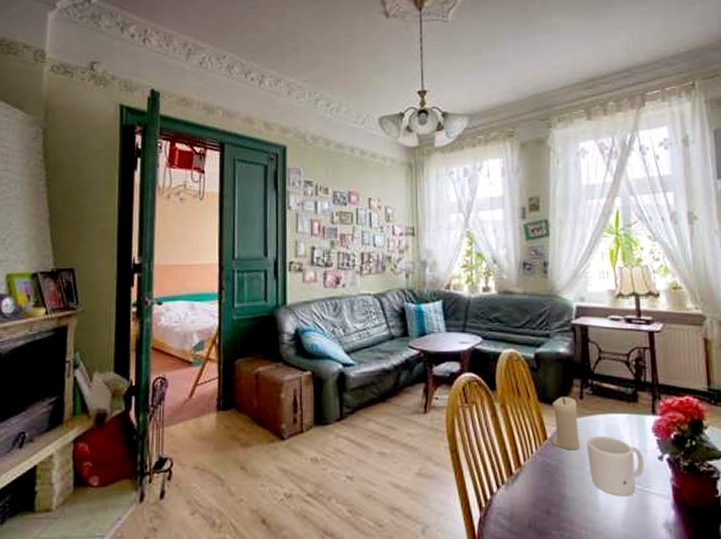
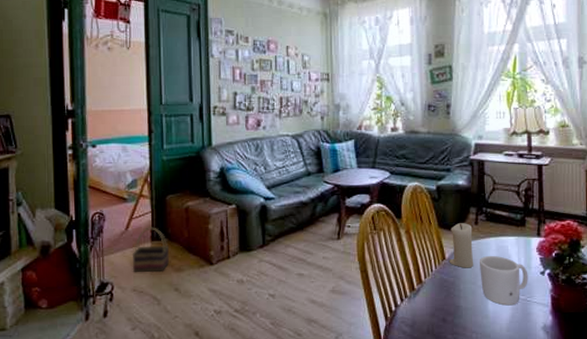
basket: none [194,395,236,448] -> present [132,227,169,273]

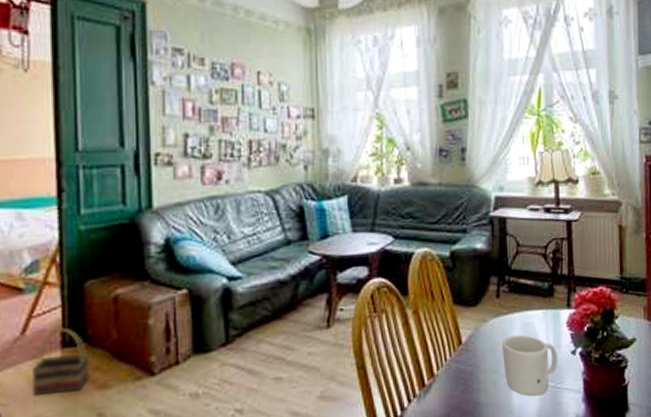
candle: present [449,223,474,268] -> none [466,296,496,354]

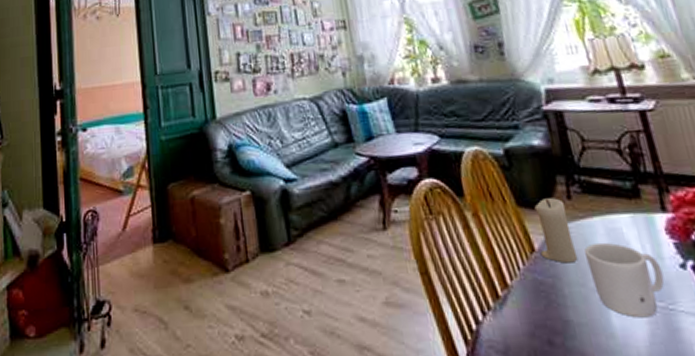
basket: present [31,327,89,395] -> none [131,225,175,286]
candle: none [466,296,496,354] -> present [534,198,578,264]

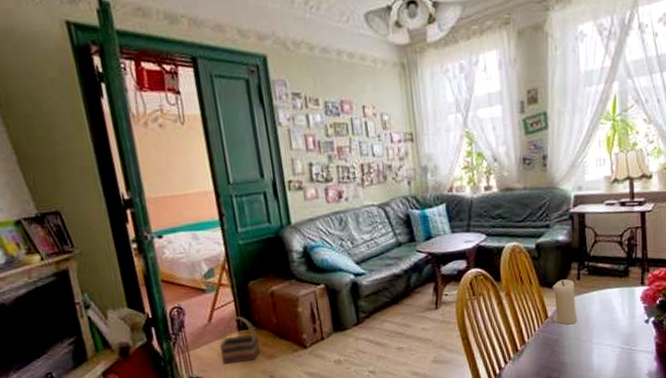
basket: none [131,225,175,286] -> present [219,316,260,364]
mug: present [584,242,665,318] -> none [583,309,633,357]

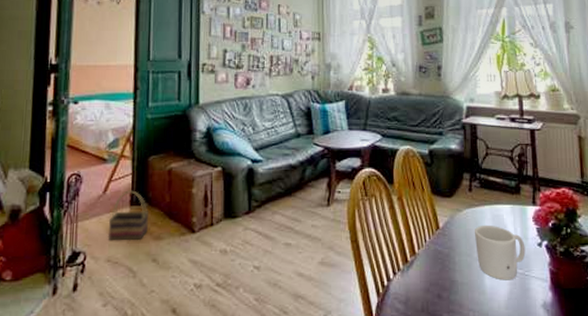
candle: present [551,279,578,325] -> none [443,190,469,239]
mug: none [583,309,633,357] -> present [475,225,526,280]

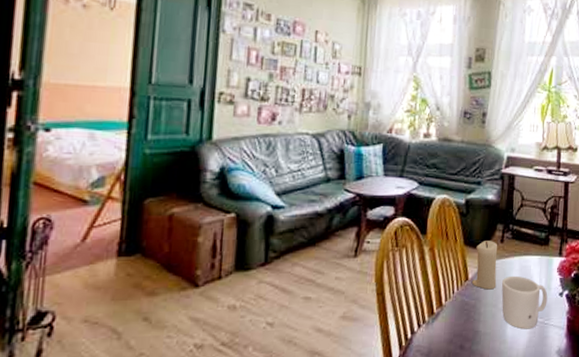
basket: present [107,190,148,241] -> none [85,238,141,298]
candle: none [443,190,469,239] -> present [471,241,498,290]

